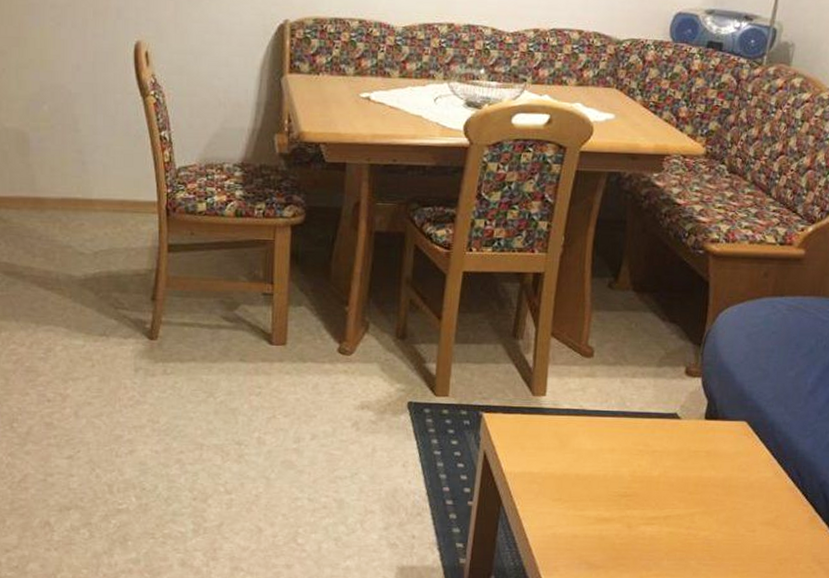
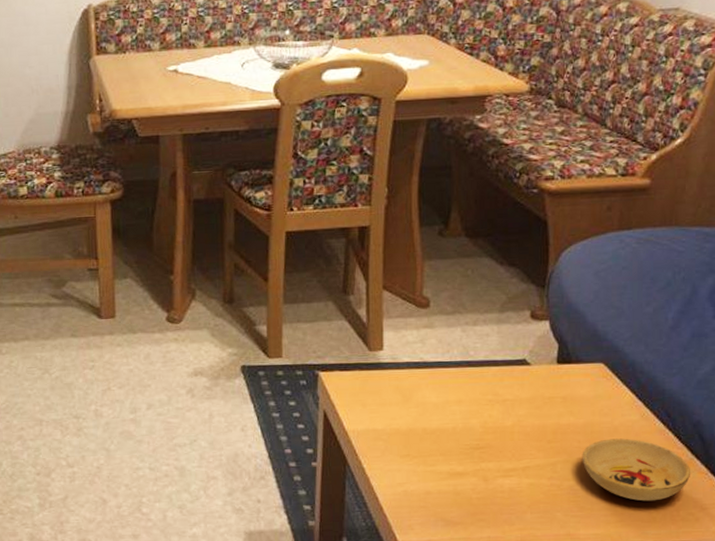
bowl: none [718,493,813,554] -> present [582,438,690,502]

